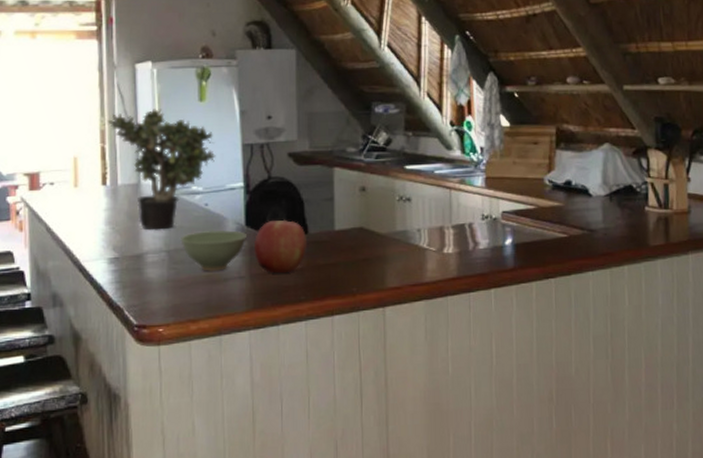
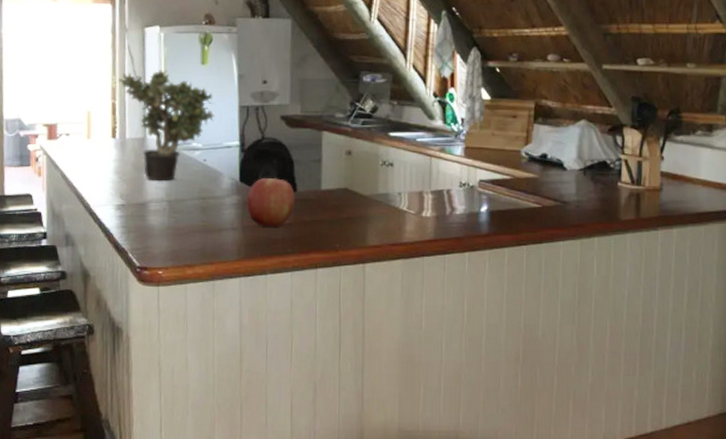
bowl: present [180,230,246,271] -> none [180,183,240,222]

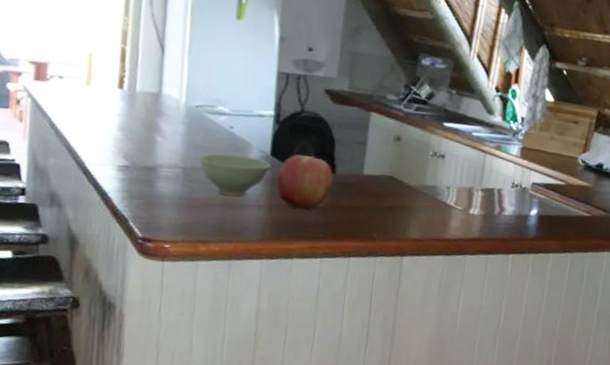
potted plant: present [118,70,215,182] -> none [131,15,248,146]
bowl: none [180,183,240,222] -> present [199,153,271,196]

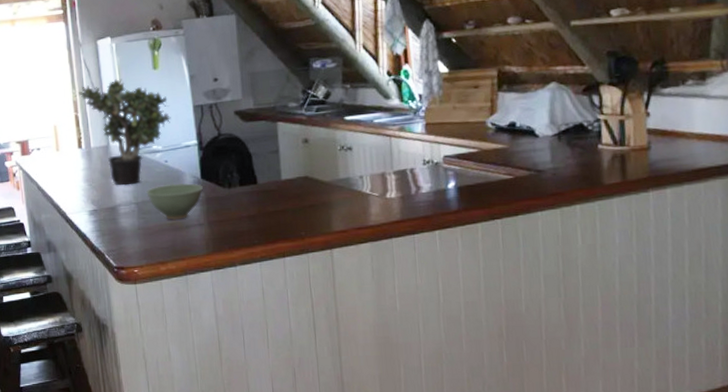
potted plant: none [131,15,248,146] -> present [78,79,171,185]
fruit: present [275,154,333,209] -> none [209,172,257,221]

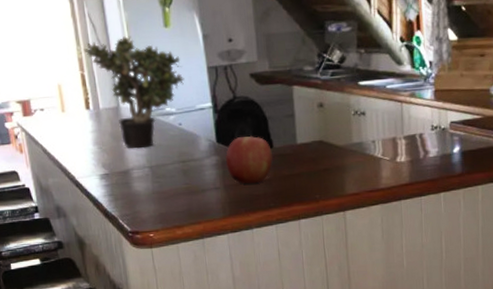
bowl: present [146,183,203,220] -> none [160,146,218,184]
fruit: none [209,172,257,221] -> present [225,135,273,184]

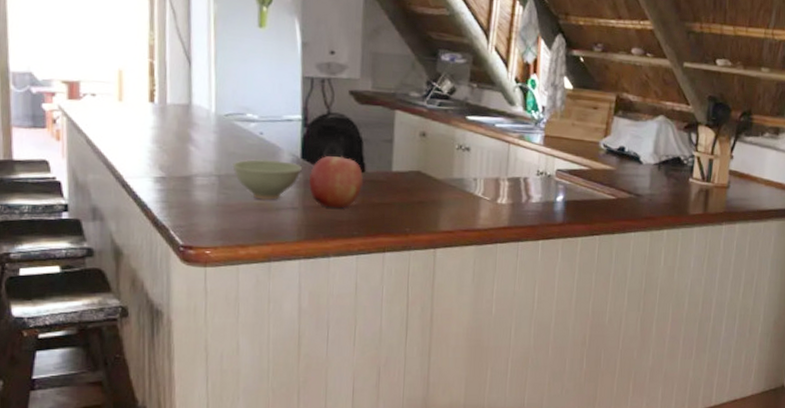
potted plant: present [83,36,185,148] -> none [156,29,274,154]
bowl: none [160,146,218,184] -> present [232,159,302,200]

